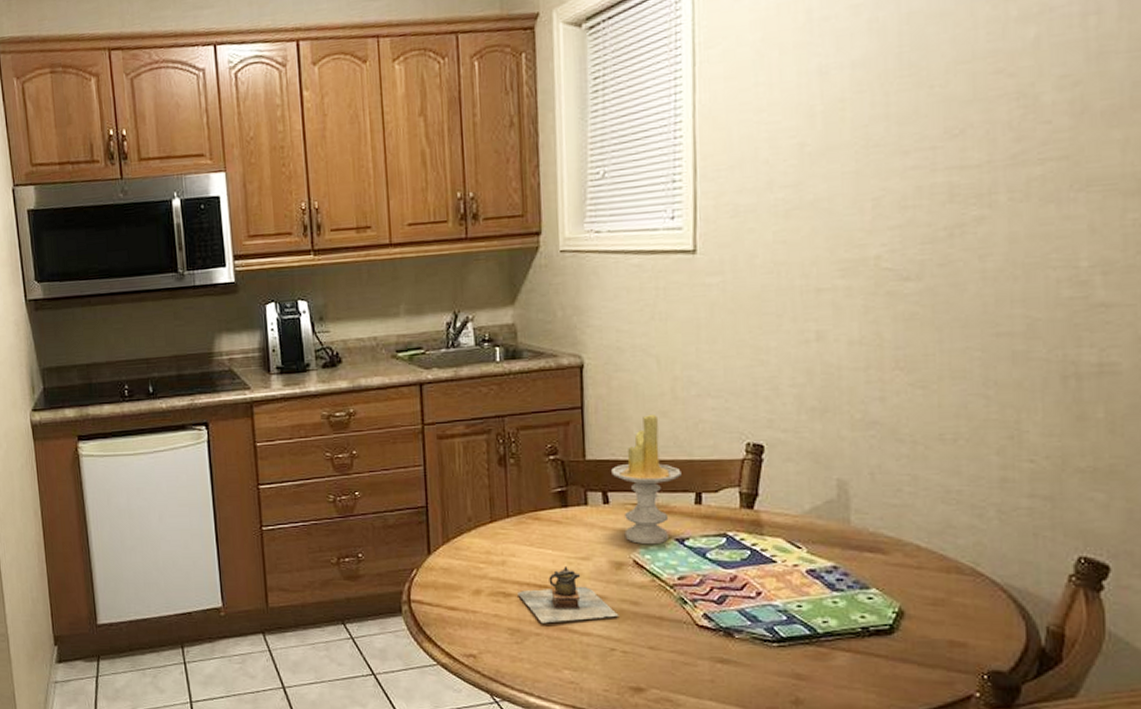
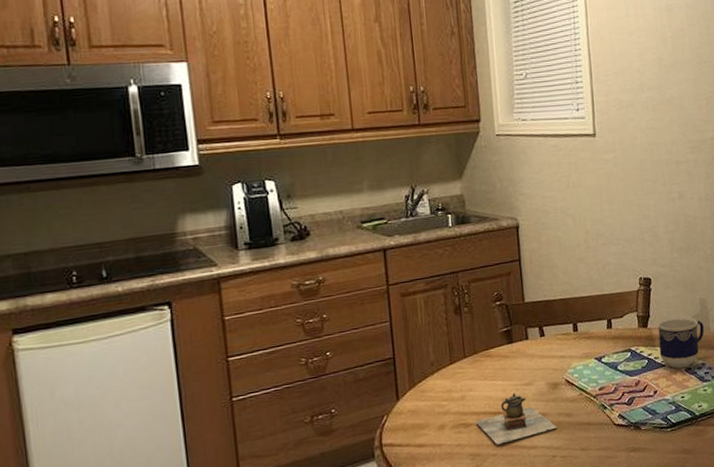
candle: present [611,414,682,545] -> none [545,261,596,366]
cup: none [767,499,841,569] -> present [656,316,704,369]

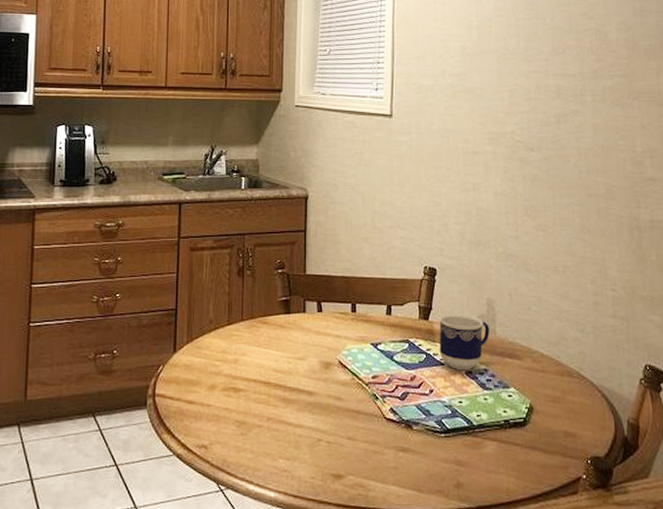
teapot: present [476,392,558,445] -> none [246,364,326,417]

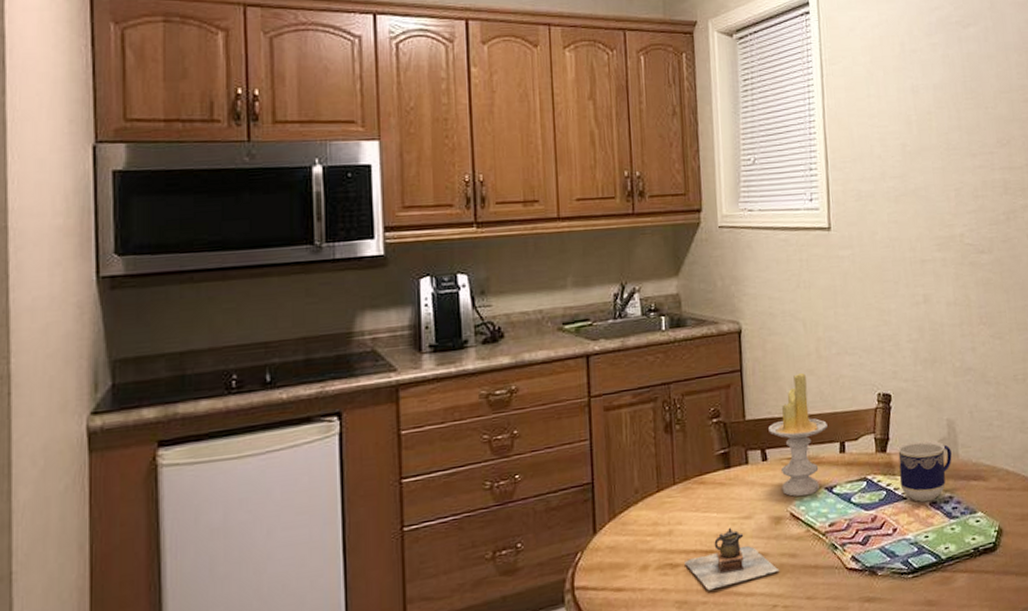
teapot: none [246,364,326,417] -> present [684,527,780,591]
candle: none [325,239,377,348] -> present [768,372,828,496]

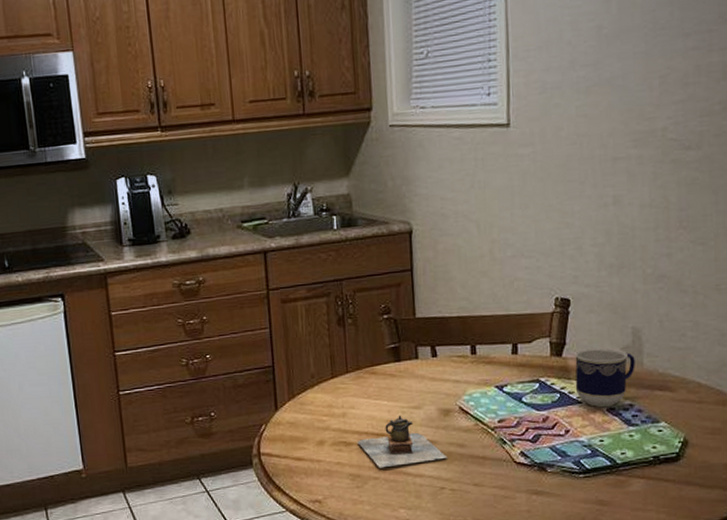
candle: present [768,372,828,496] -> none [439,274,500,393]

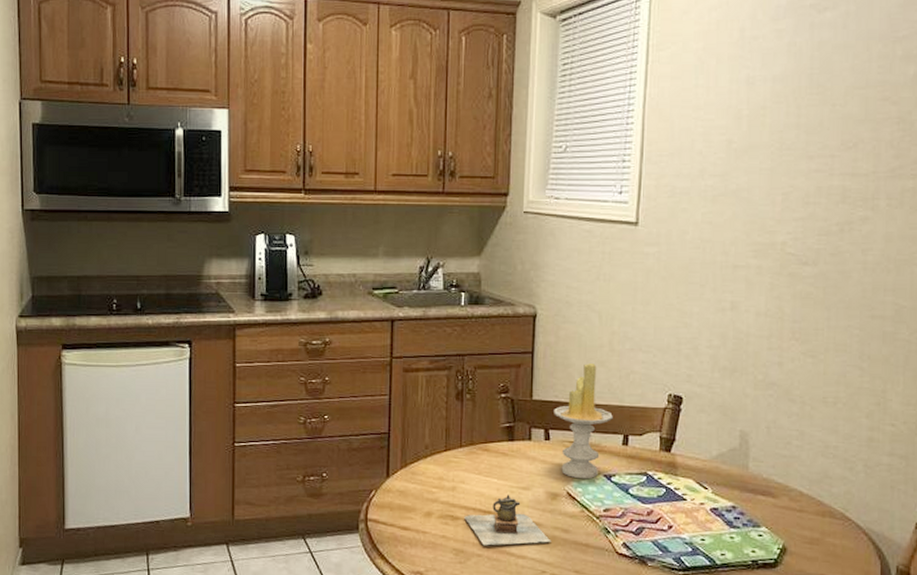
candle: none [439,274,500,393] -> present [554,362,613,479]
cup: present [573,346,635,408] -> none [681,445,741,507]

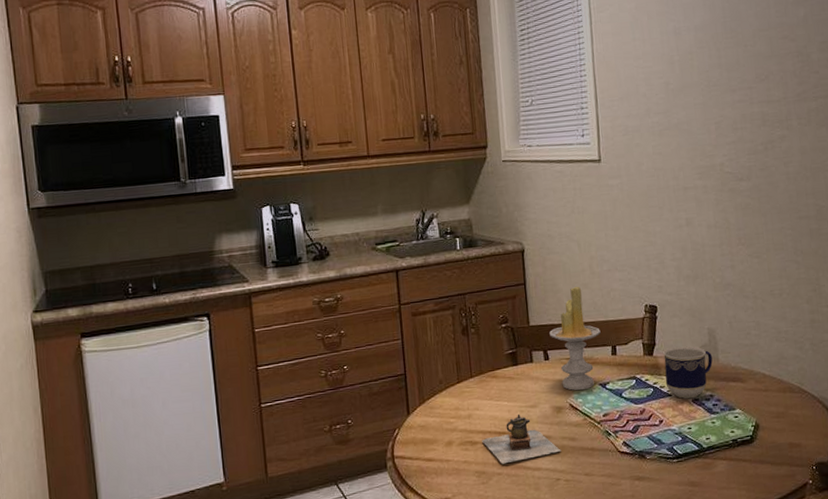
cup: none [681,445,741,507] -> present [662,345,713,399]

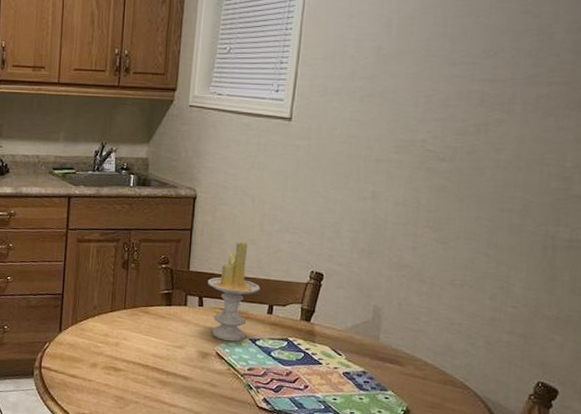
teapot: present [482,413,561,464] -> none [125,351,200,395]
cup: present [662,345,713,399] -> none [318,317,373,371]

